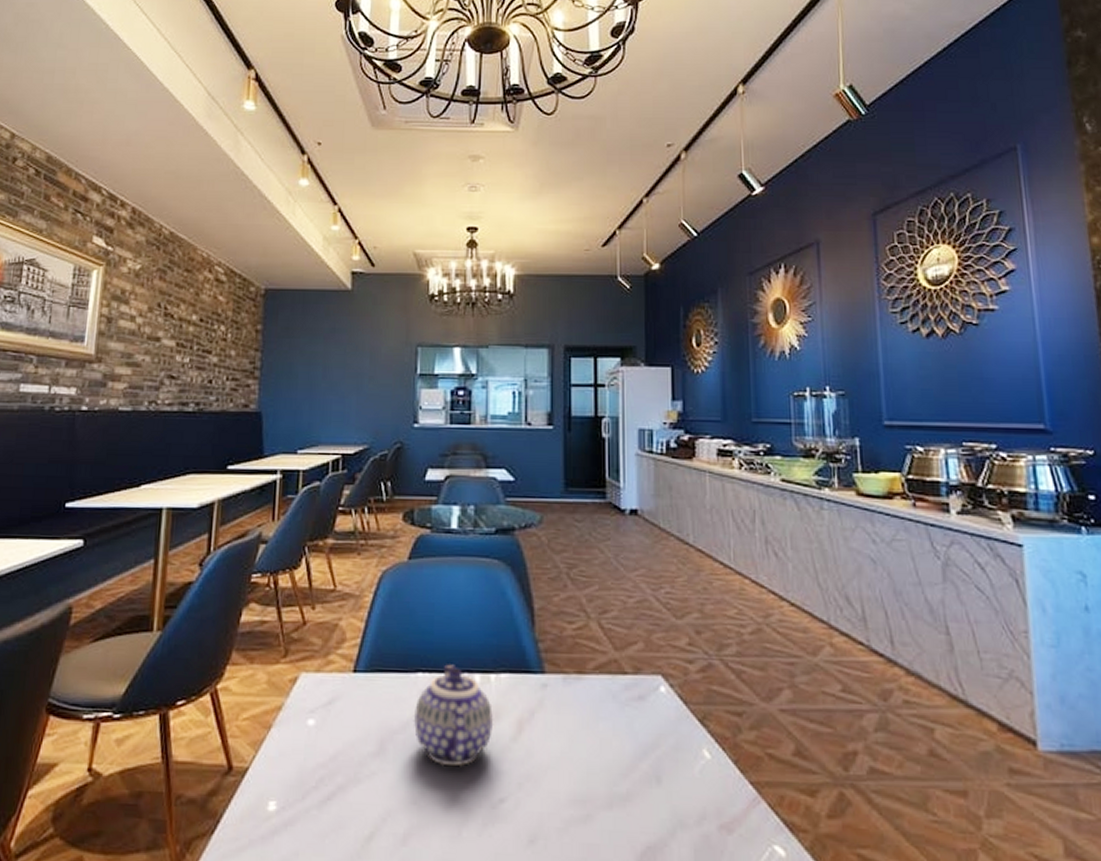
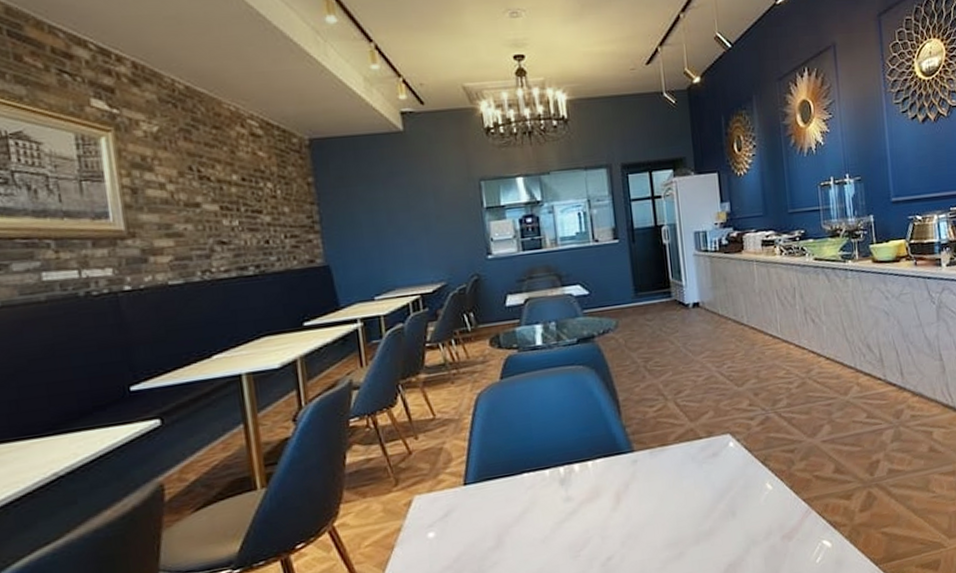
teapot: present [413,664,494,767] -> none [524,460,596,544]

